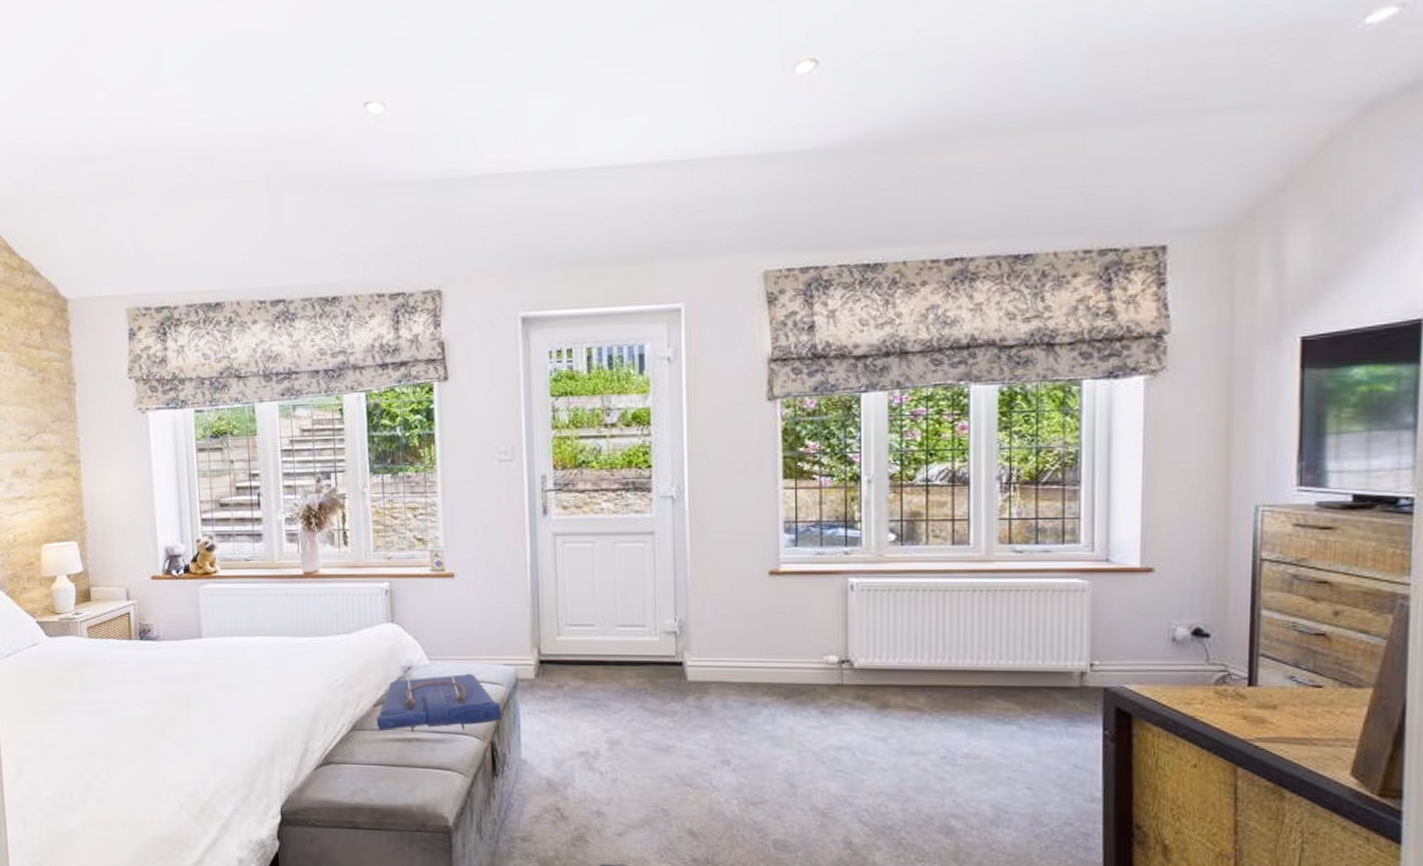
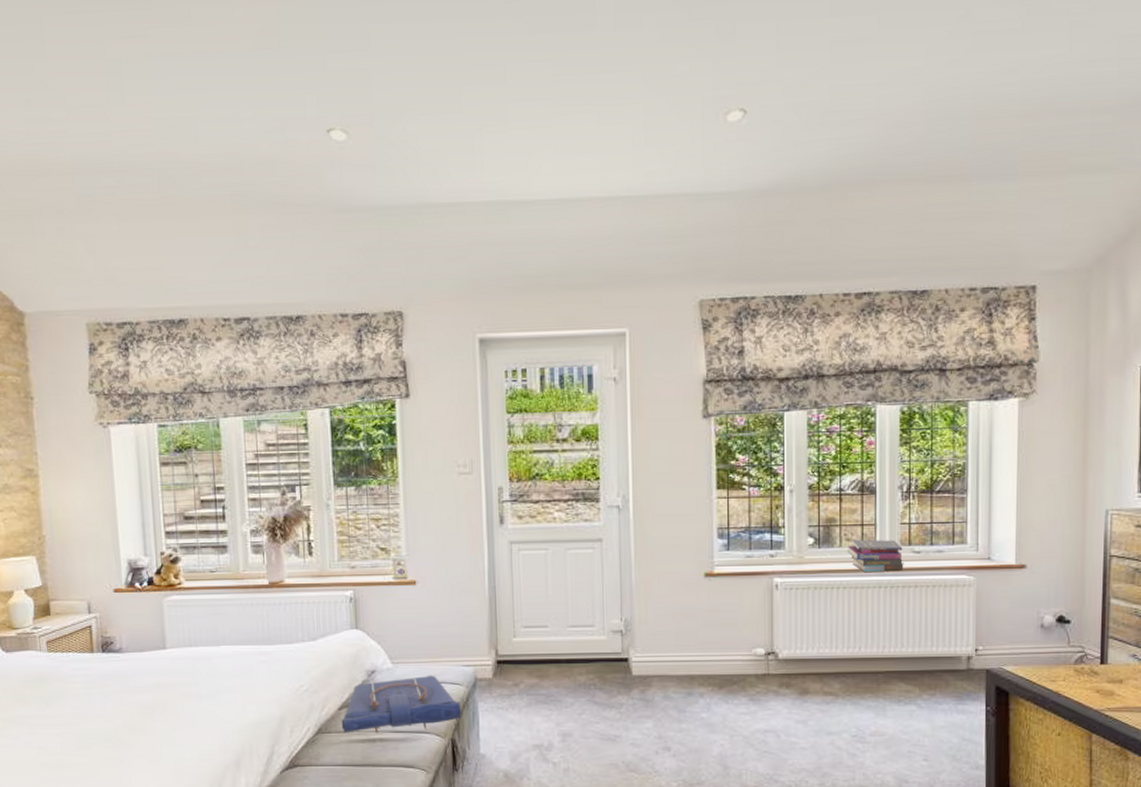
books: none [936,536,1003,574] -> present [848,539,904,573]

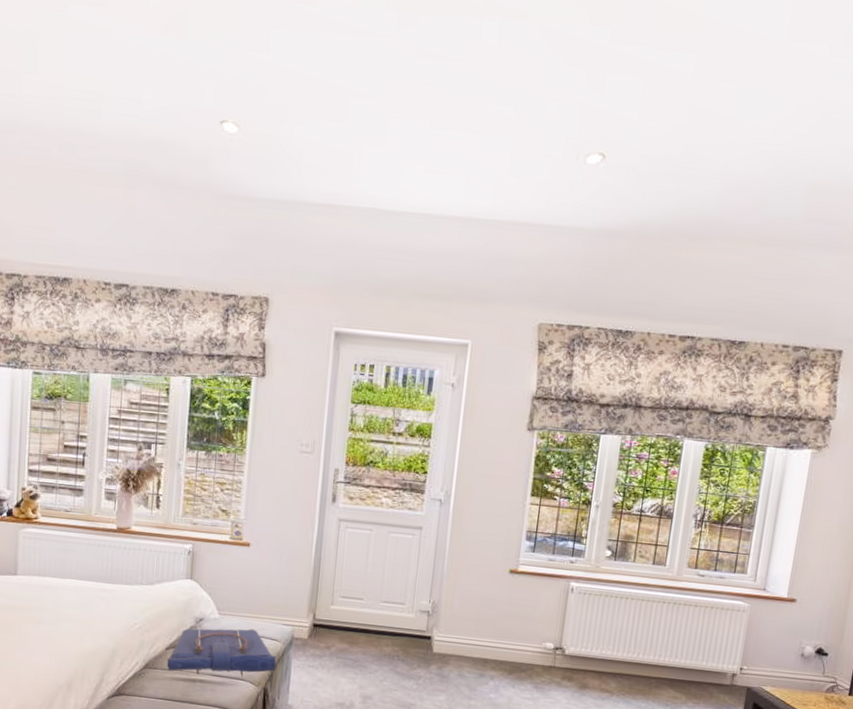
books: present [848,539,904,573] -> none [640,557,689,591]

